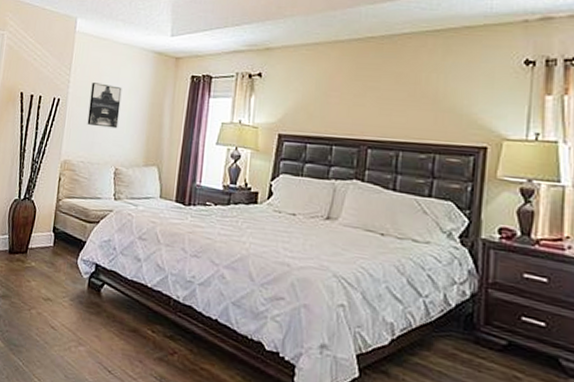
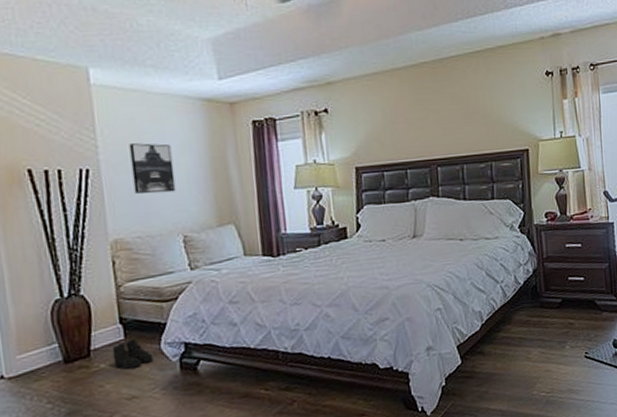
boots: none [41,247,71,274] -> present [112,338,154,370]

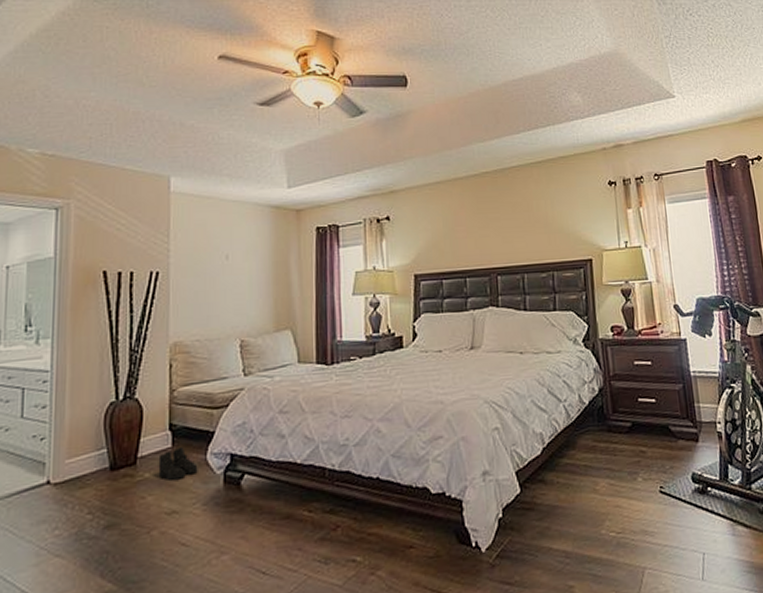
wall art: present [129,143,176,194] -> none [198,247,238,297]

